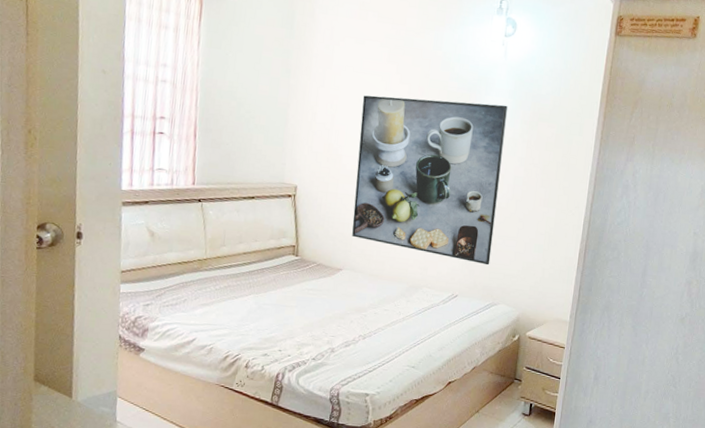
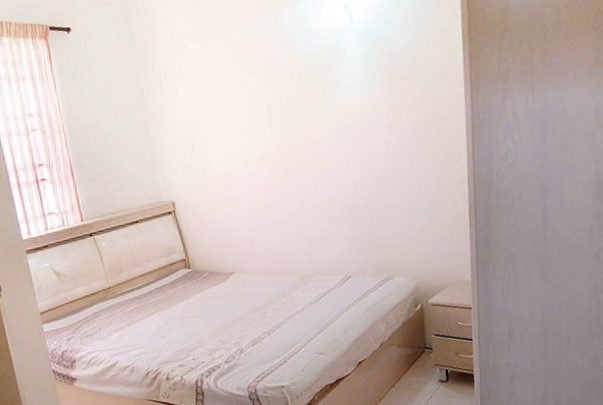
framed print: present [352,95,509,265] -> none [216,71,377,241]

